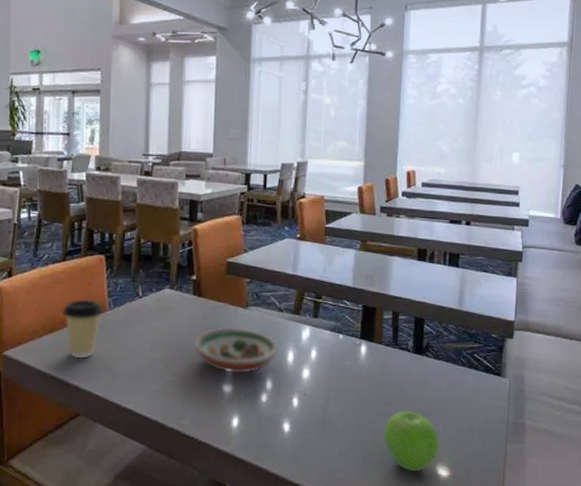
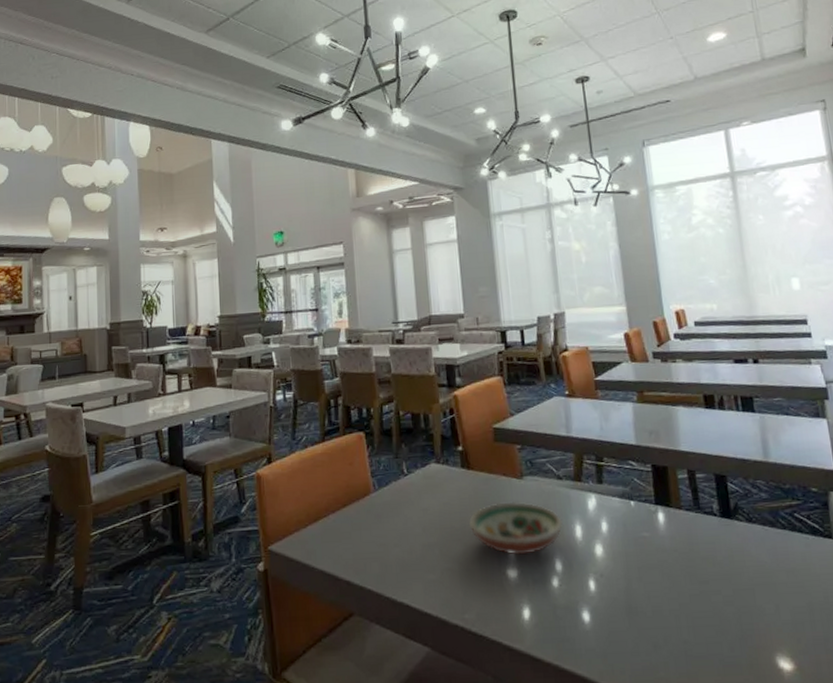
coffee cup: present [62,299,103,359] -> none [326,481,368,549]
fruit: present [383,410,440,472] -> none [701,588,775,667]

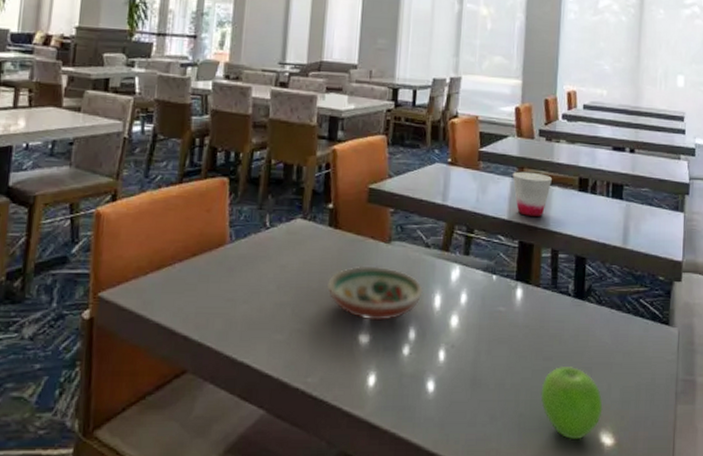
cup: none [633,394,675,439] -> present [513,171,552,216]
fruit: none [701,588,775,667] -> present [540,365,603,440]

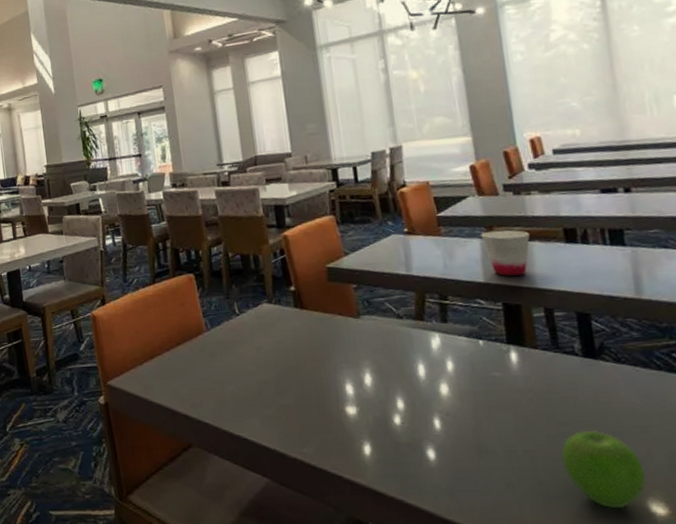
decorative bowl: present [326,265,424,321] -> none [304,340,405,393]

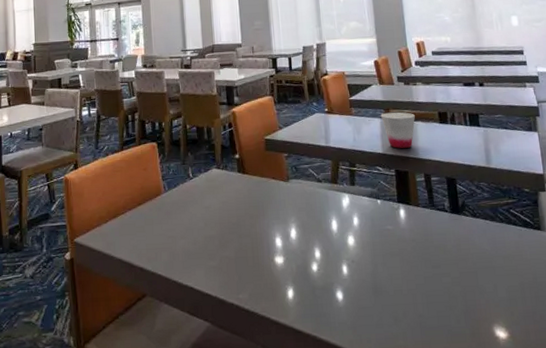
fruit: present [560,430,647,509] -> none [434,271,493,336]

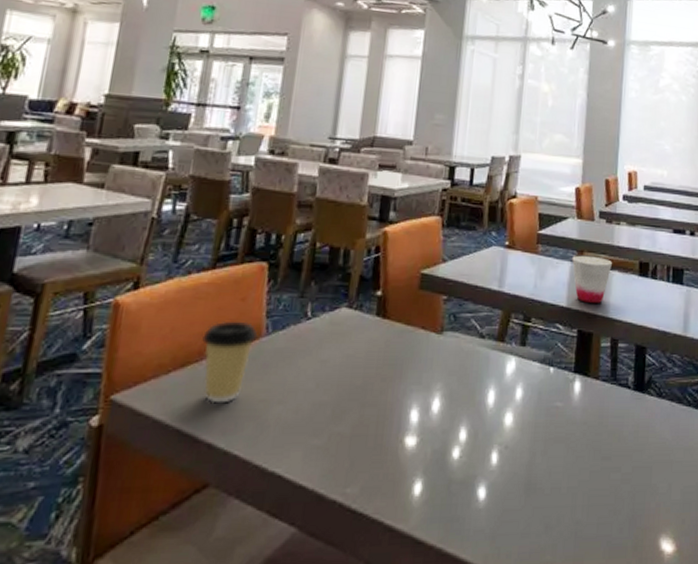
coffee cup: none [124,184,159,241] -> present [202,320,258,404]

